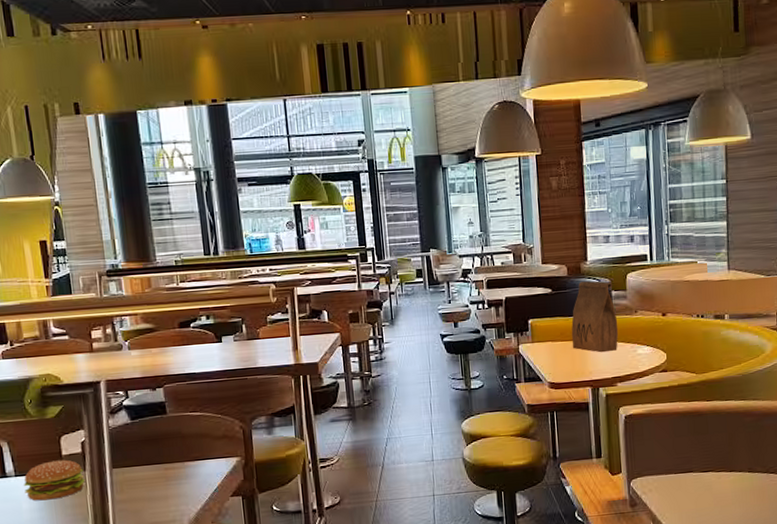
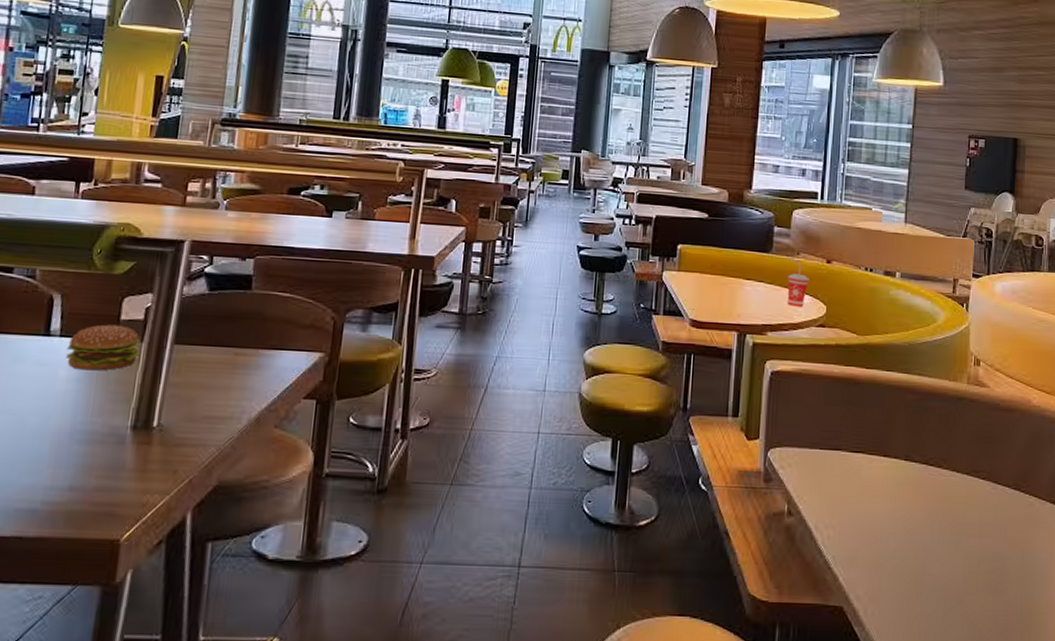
paper bag: present [571,281,619,353] -> none [722,211,777,295]
beverage cup: none [626,316,648,358] -> present [786,257,809,307]

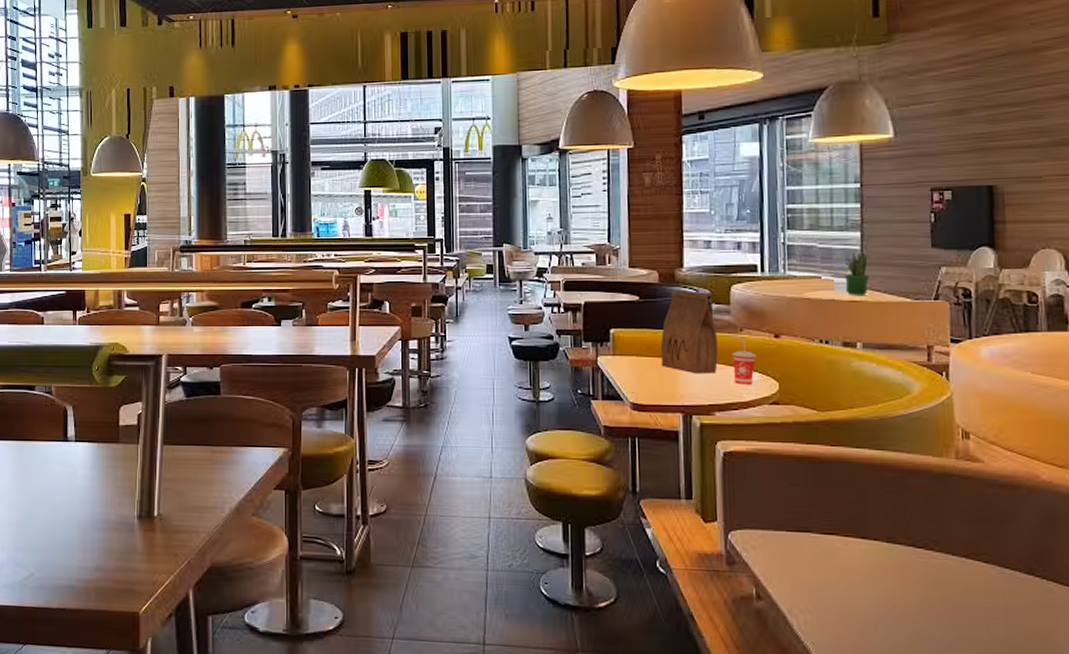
hamburger: present [66,324,140,371] -> none [81,430,137,469]
paper bag: none [722,211,777,295] -> present [660,291,719,375]
planter: none [891,188,913,230] -> present [844,252,869,296]

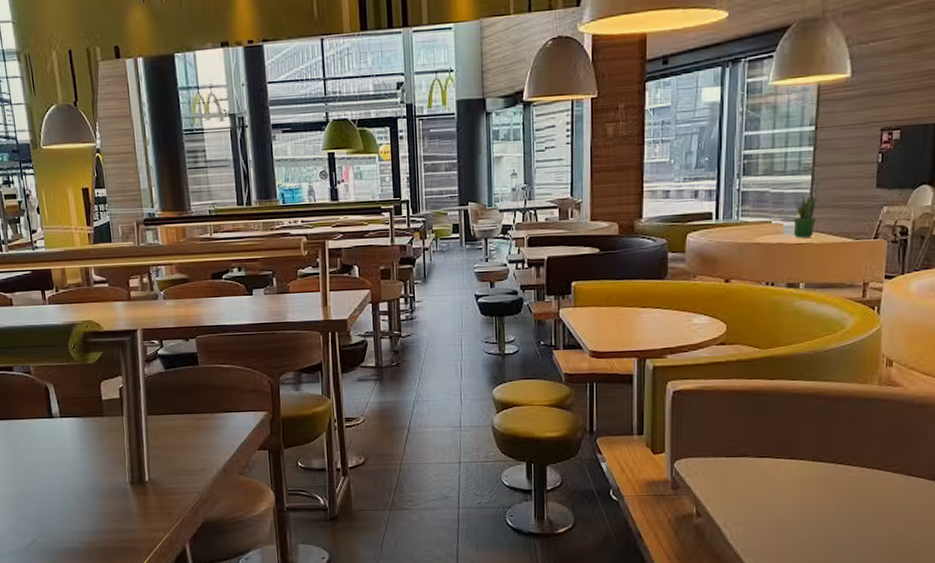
paper bag: present [660,291,719,375] -> none [618,241,673,321]
beverage cup: present [728,334,756,385] -> none [682,281,707,328]

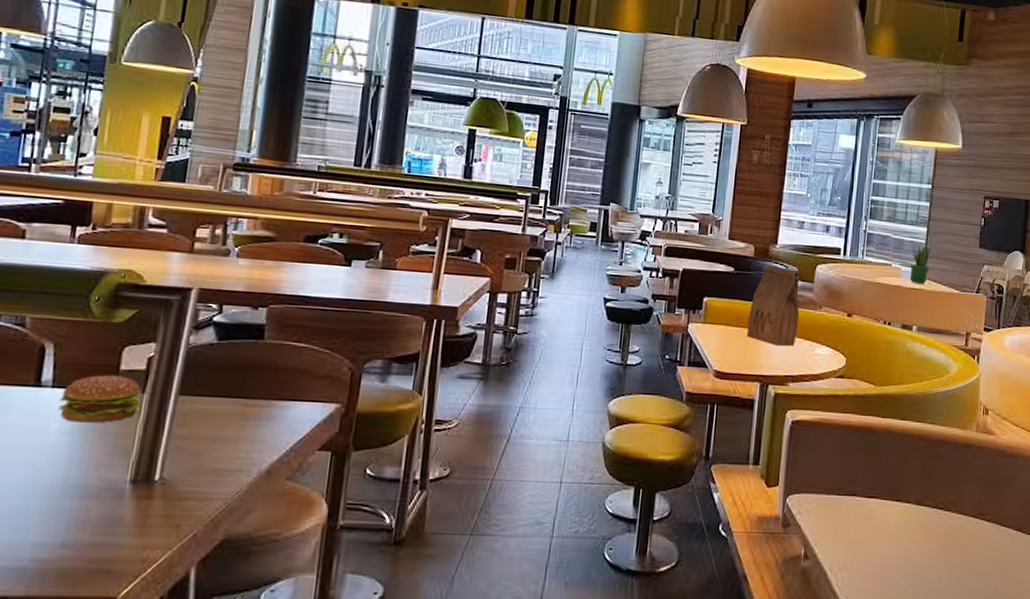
hamburger: none [67,404,123,442] -> present [58,374,141,423]
paper bag: none [618,241,673,321] -> present [746,265,800,347]

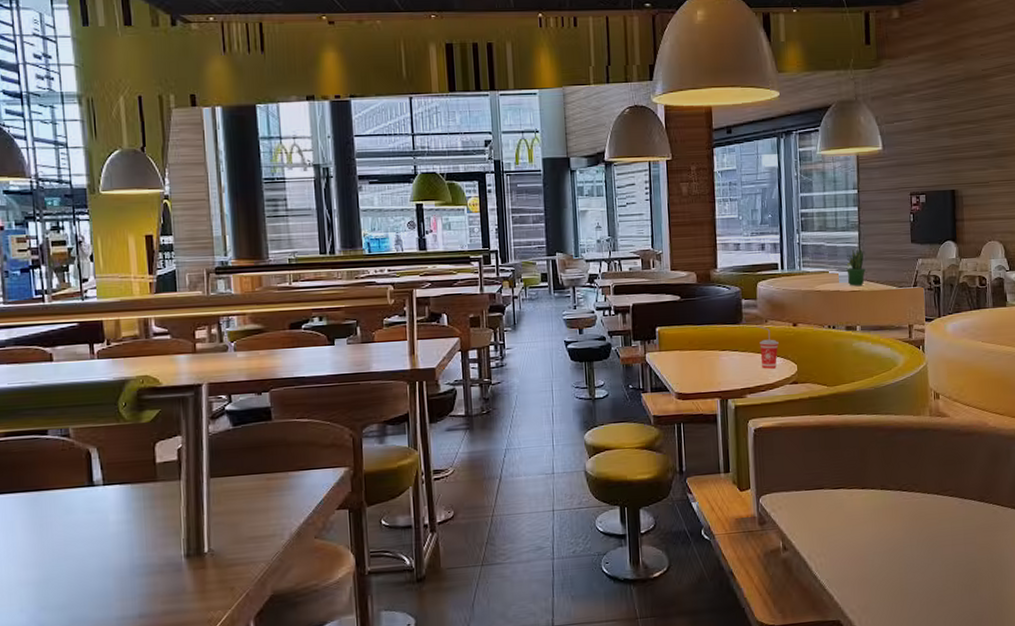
hamburger: present [58,374,141,423] -> none [111,467,180,512]
paper bag: present [746,265,800,347] -> none [700,289,749,363]
beverage cup: none [809,310,830,359] -> present [756,325,779,369]

